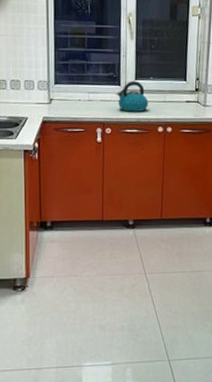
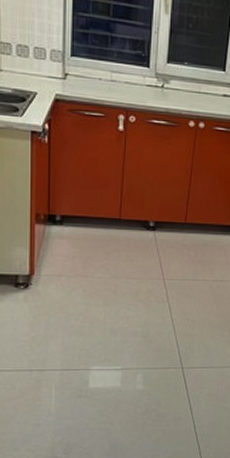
kettle: present [117,80,149,112] -> none [145,63,181,101]

